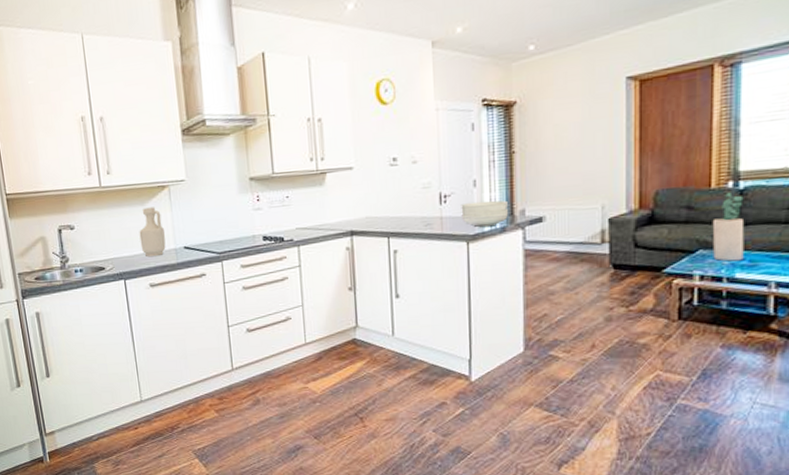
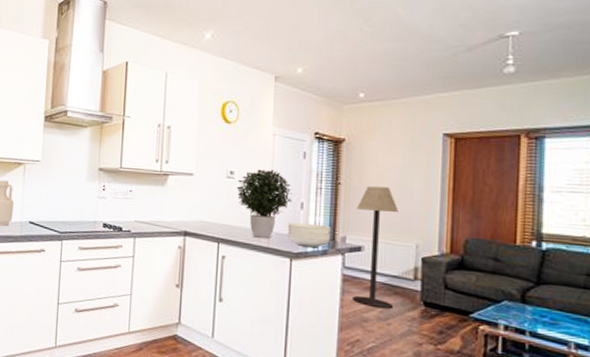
potted plant: none [401,149,463,226] -> present [236,169,292,239]
floor lamp: none [535,148,580,280] -> present [351,186,399,310]
vase: present [712,191,745,262] -> none [516,250,547,317]

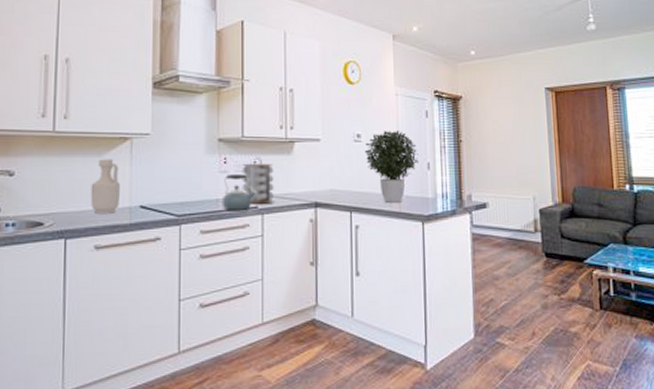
kettle: none [98,200,132,234] -> present [221,175,258,212]
spice rack: none [117,186,148,229] -> present [242,157,274,204]
bowl: present [287,222,331,248] -> none [417,183,457,209]
floor lamp: present [351,186,399,310] -> none [479,142,519,265]

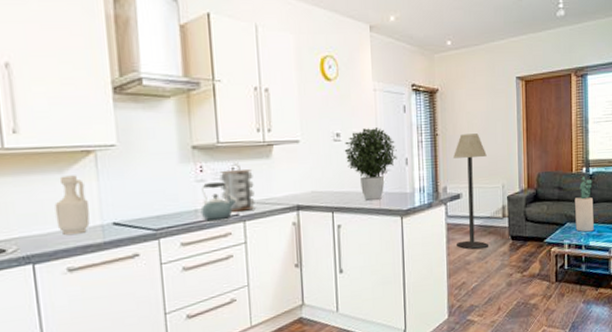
floor lamp: none [479,142,519,265] -> present [453,133,488,250]
vase: none [617,193,644,256] -> present [574,175,594,233]

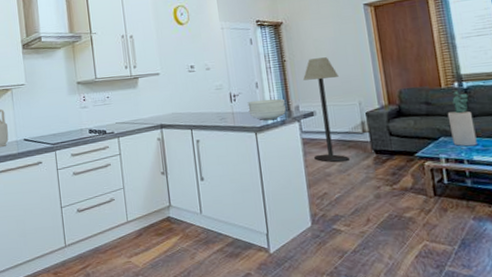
kettle: present [200,182,238,221] -> none [85,108,113,137]
spice rack: present [220,163,255,212] -> none [98,93,127,130]
potted plant: present [344,128,397,201] -> none [198,58,248,120]
bowl: none [396,178,434,203] -> present [247,98,286,121]

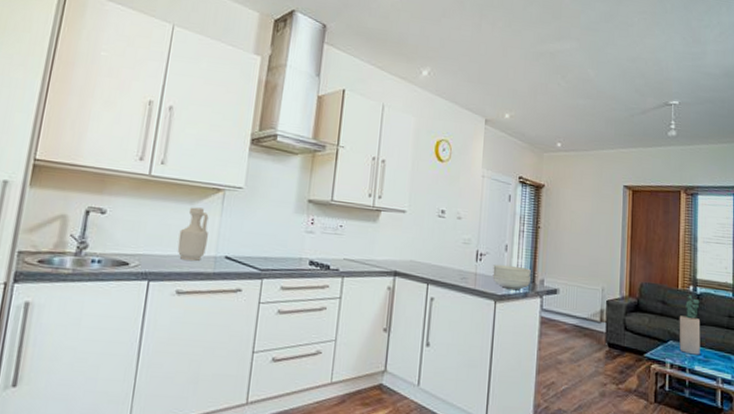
floor lamp: present [303,57,350,163] -> none [548,231,588,351]

